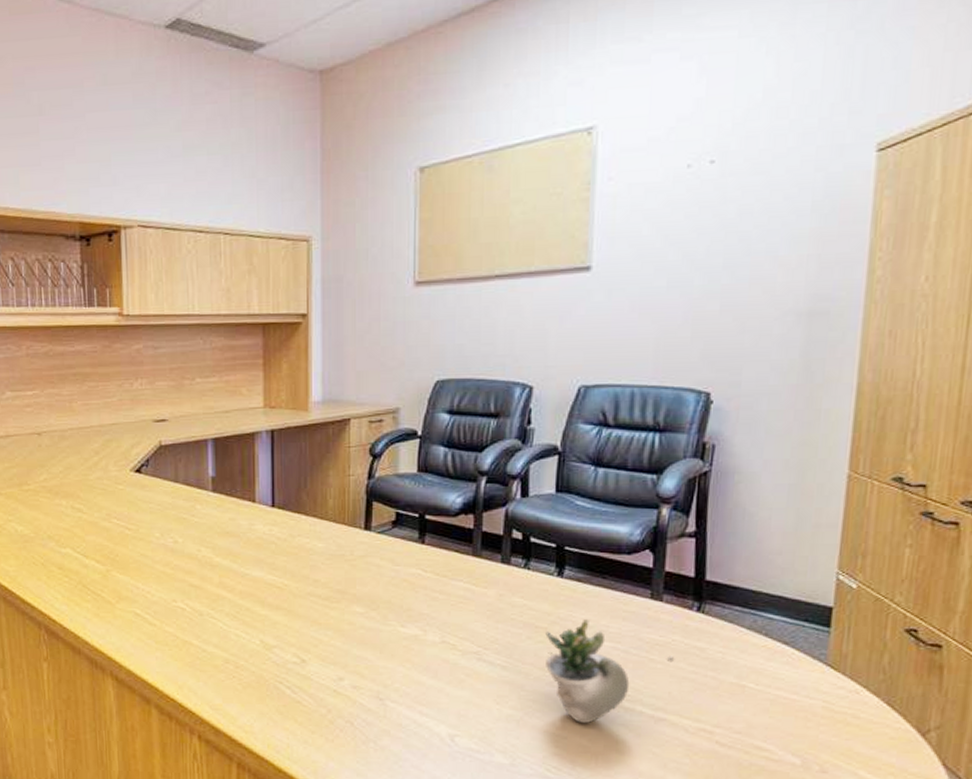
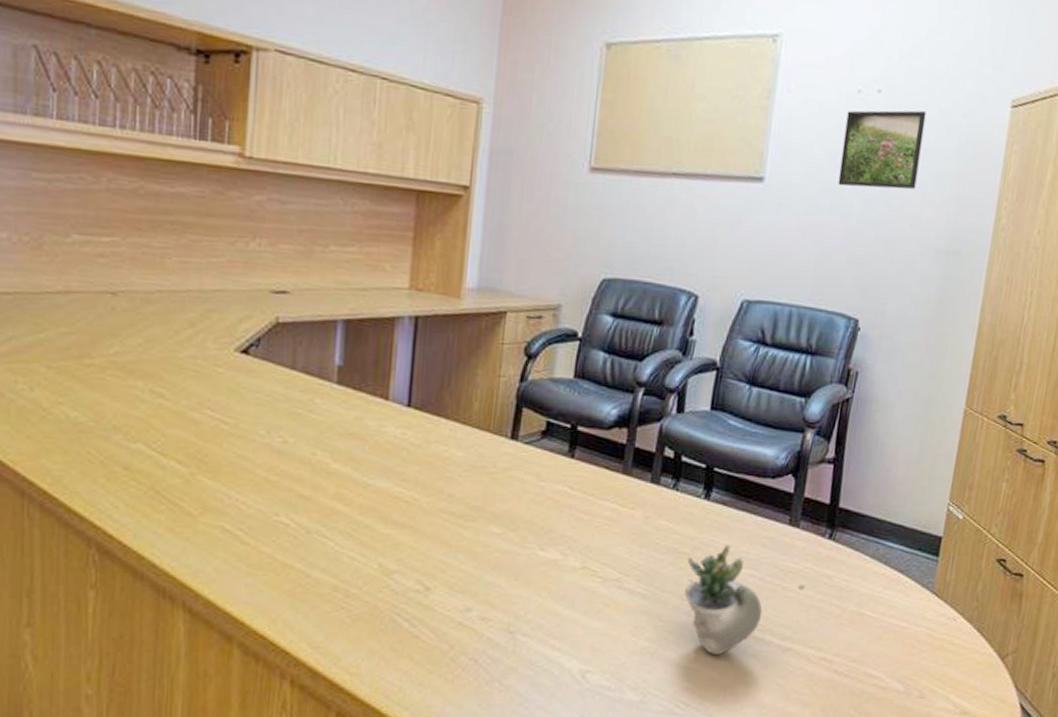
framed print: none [673,173,771,263] -> present [838,110,927,189]

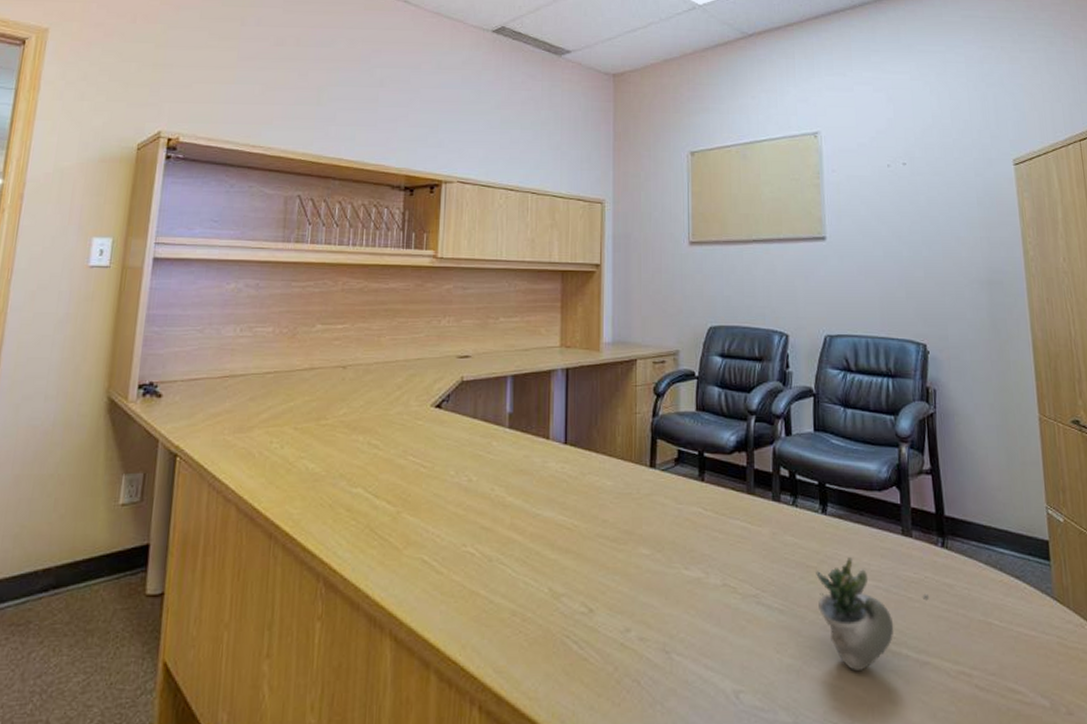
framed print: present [838,110,927,189] -> none [882,175,950,238]

